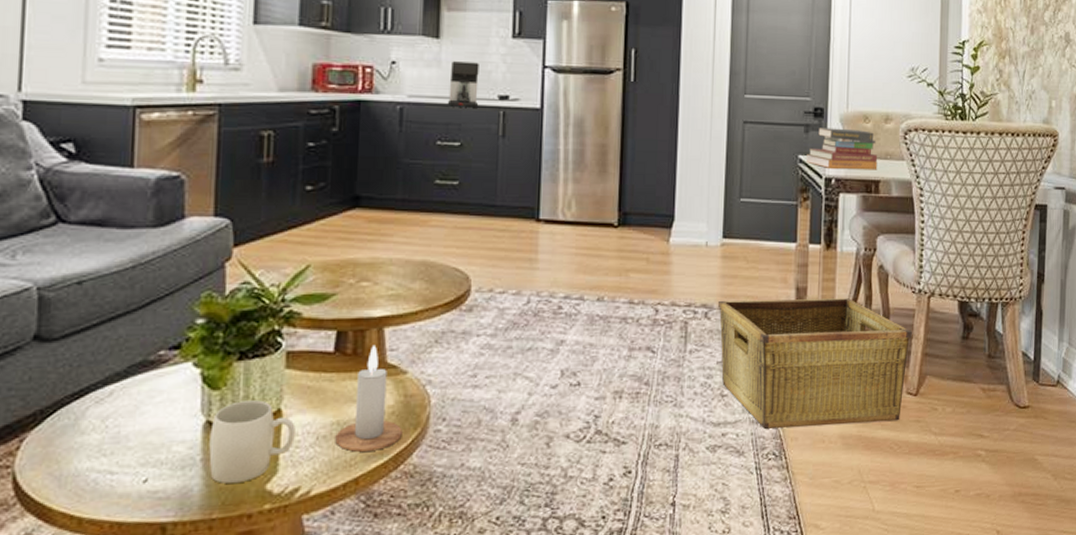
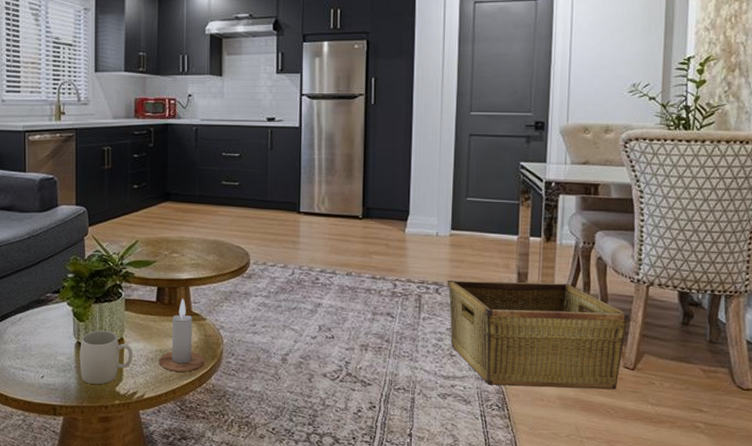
coffee maker: present [448,61,479,107] -> none [230,93,252,127]
books: present [805,128,878,170] -> none [527,138,597,175]

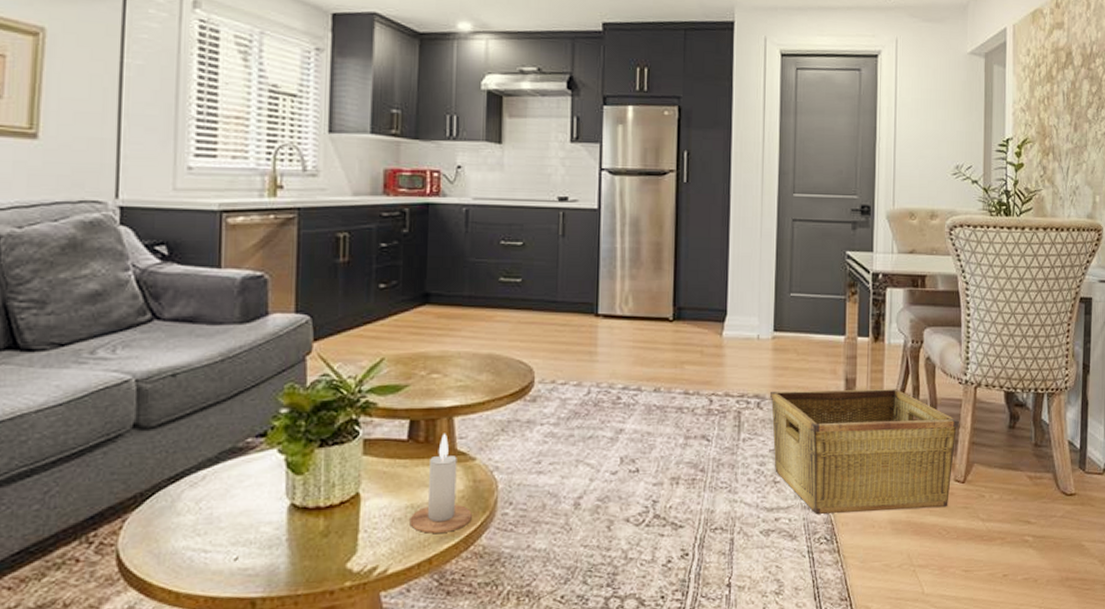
mug: present [79,330,133,385] -> none [293,484,373,563]

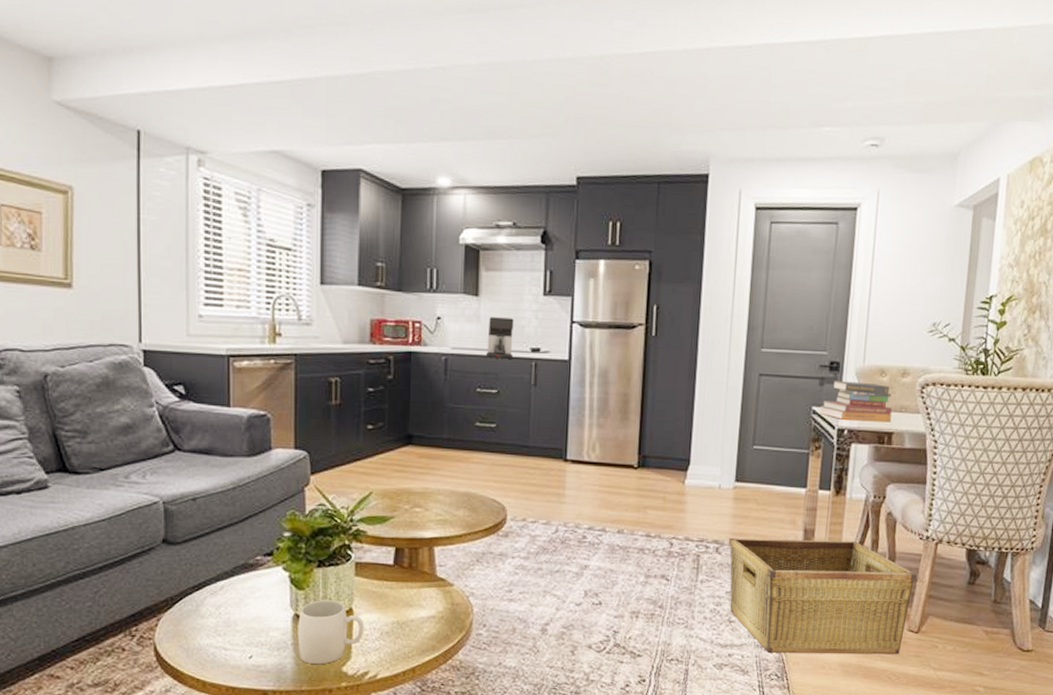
mug: none [293,484,373,563] -> present [297,600,364,665]
candle: present [410,433,472,534] -> none [396,560,450,647]
coffee maker: none [511,165,540,209] -> present [487,317,514,359]
books: none [853,224,924,265] -> present [819,381,893,423]

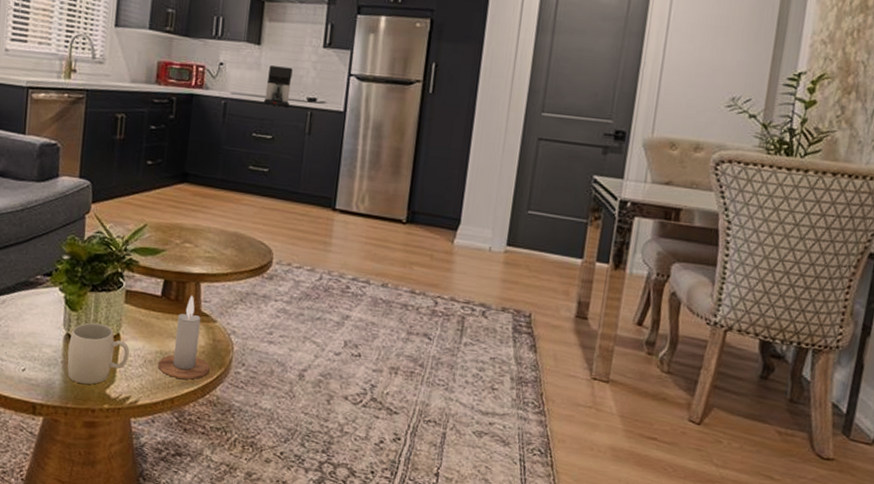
candle: none [396,560,450,647] -> present [158,295,210,380]
hamper: present [728,538,917,654] -> none [494,303,702,444]
books: present [819,381,893,423] -> none [600,150,682,198]

